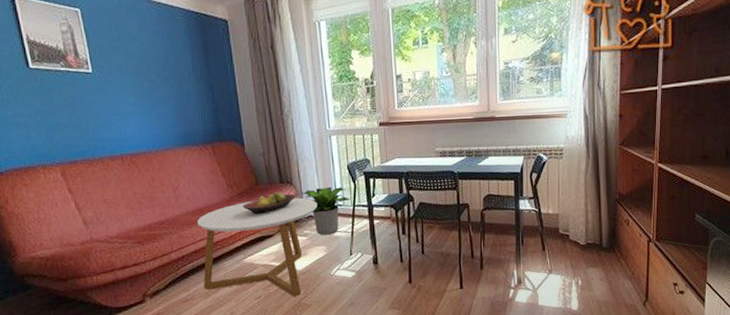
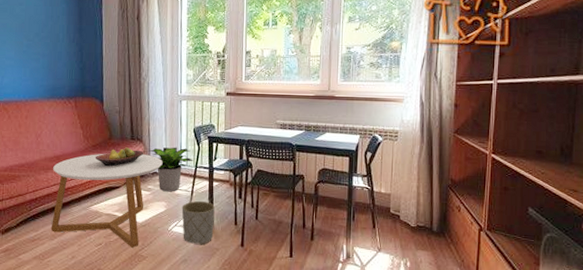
planter: none [343,241,379,287] -> present [181,201,215,245]

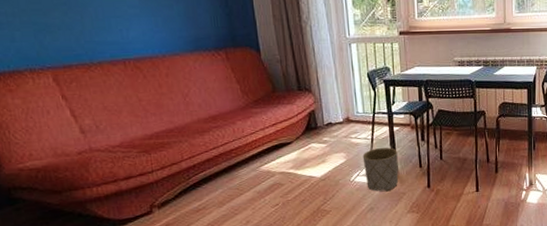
coffee table: present [50,154,163,248] -> none [209,105,337,204]
fruit bowl: present [95,147,144,167] -> none [258,99,315,122]
potted plant: present [149,147,194,192] -> none [320,94,370,143]

